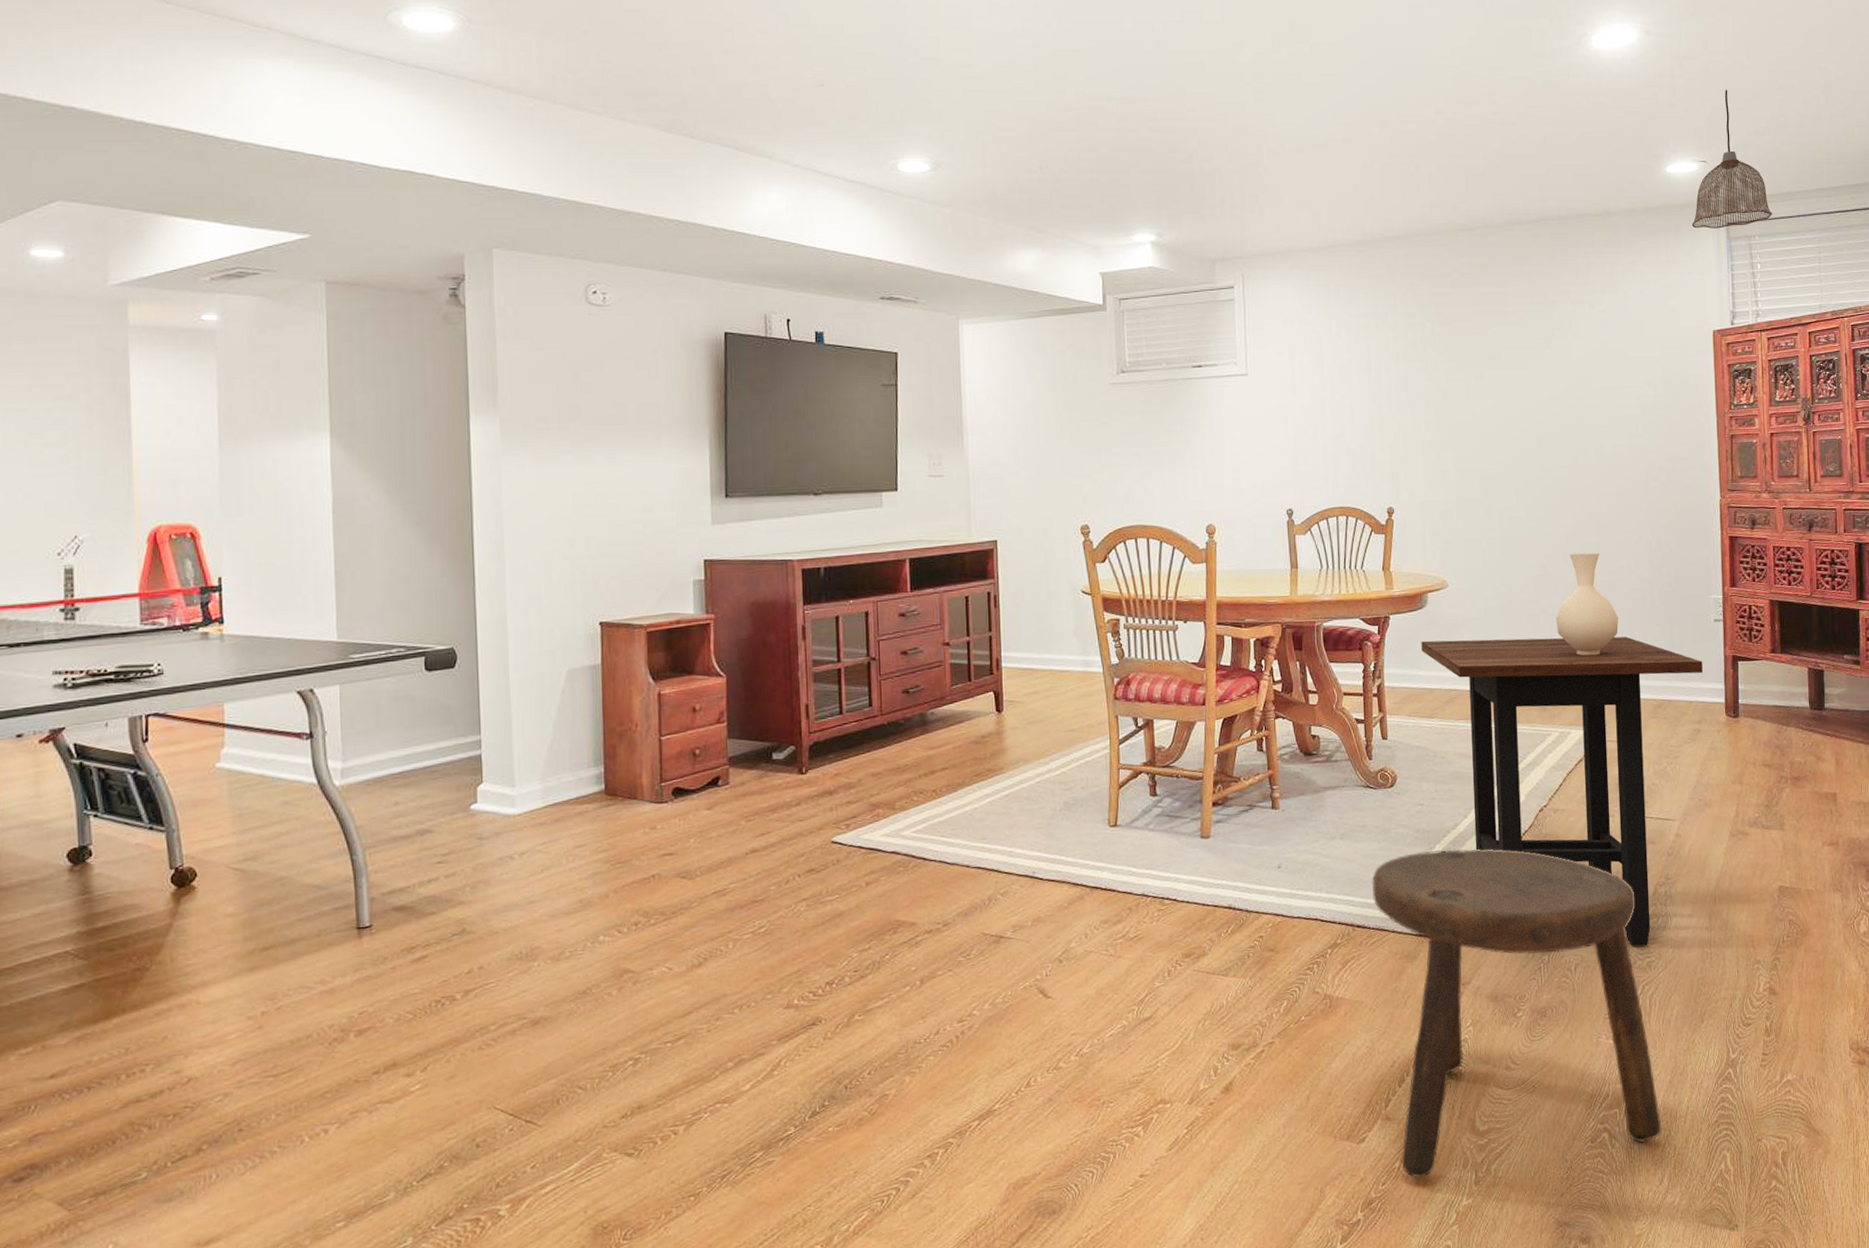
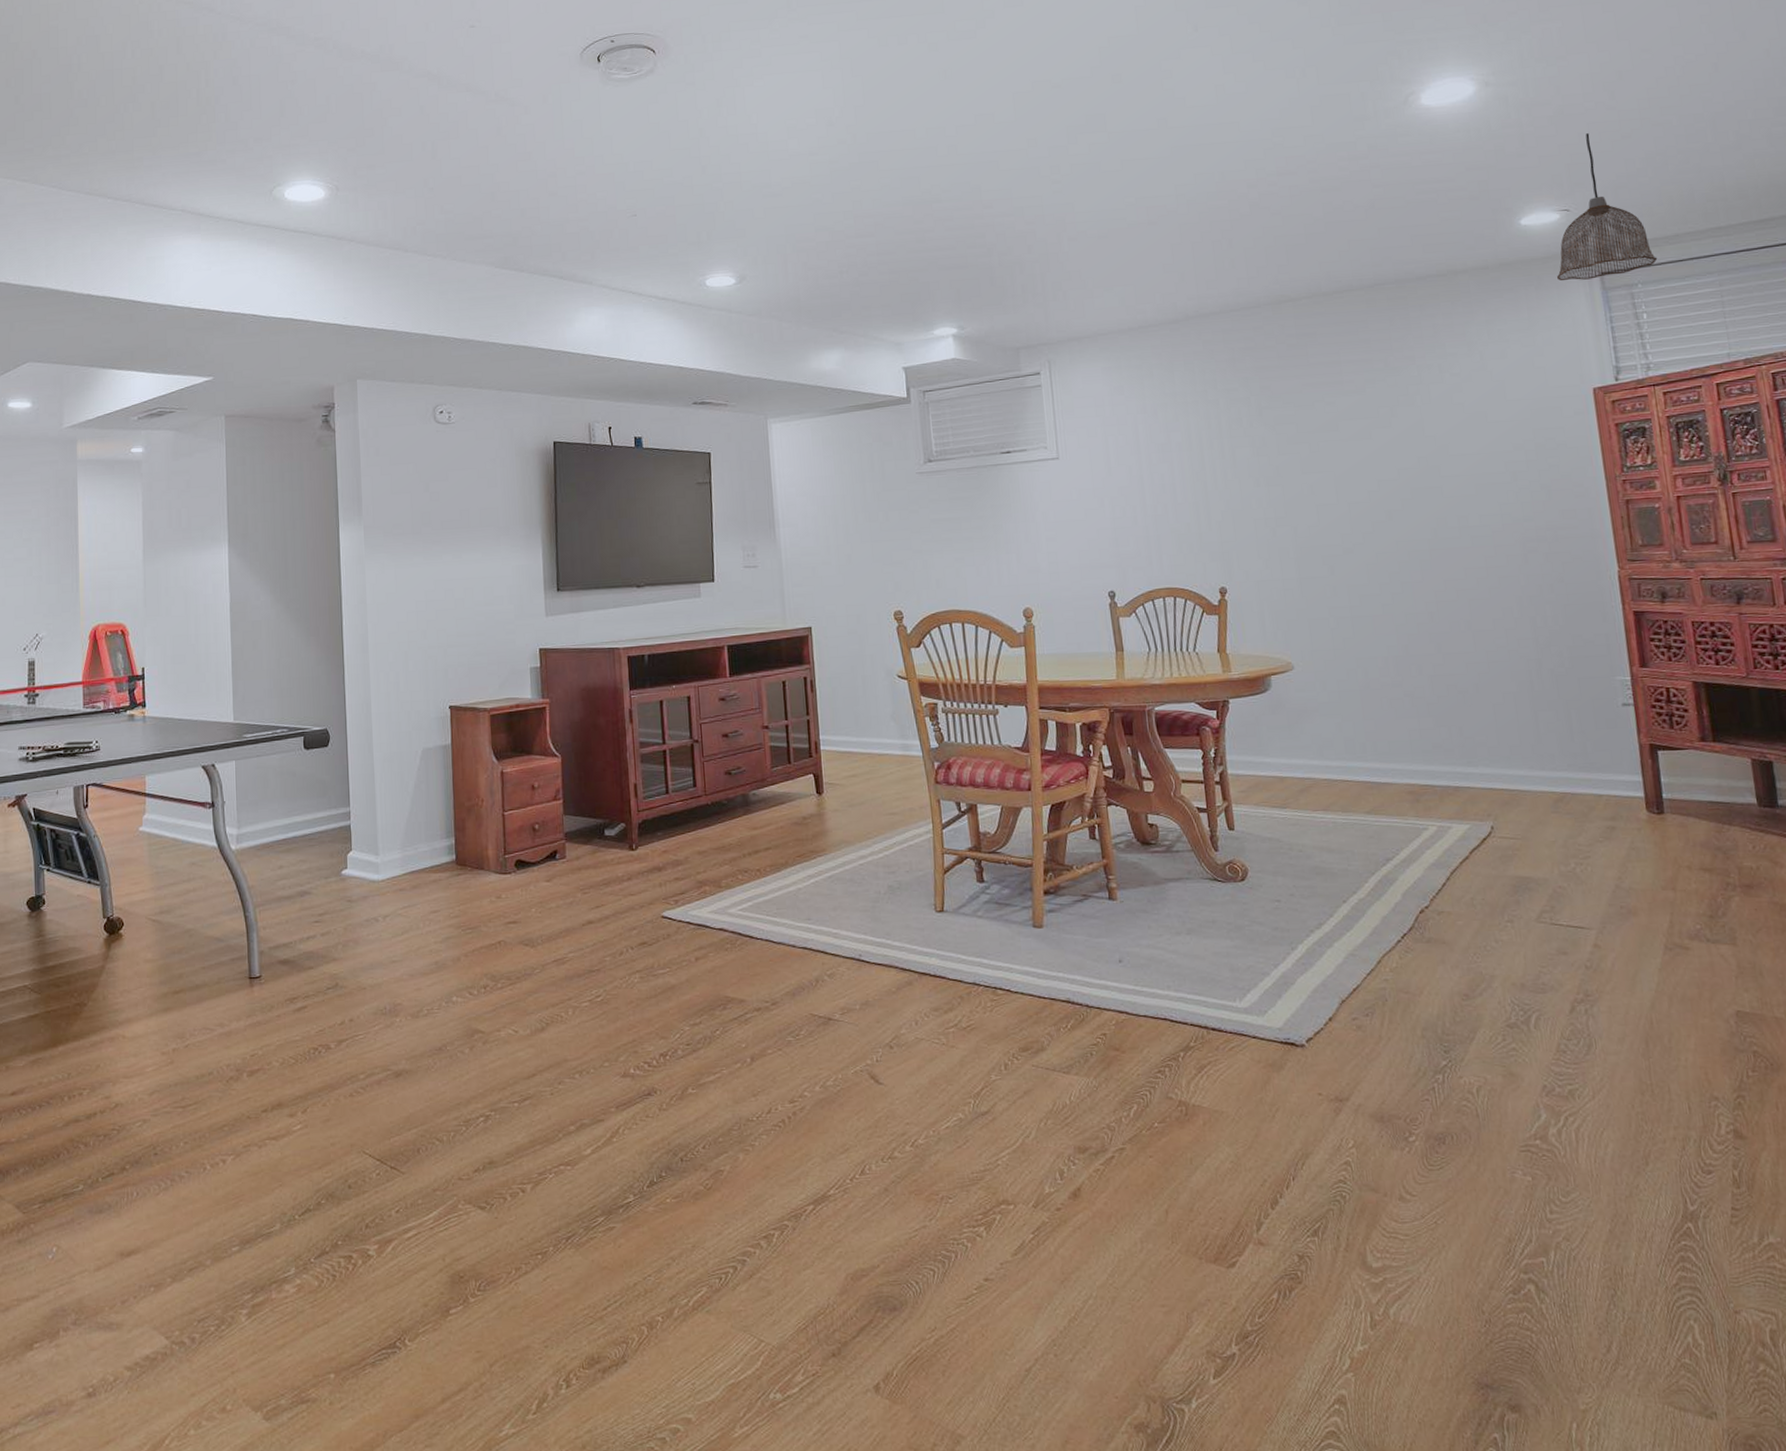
stool: present [1371,848,1662,1178] -> none [1225,950,1605,1314]
side table: present [1421,636,1703,947] -> none [1266,722,1613,1072]
vase: present [1555,552,1619,656] -> none [1423,631,1502,743]

